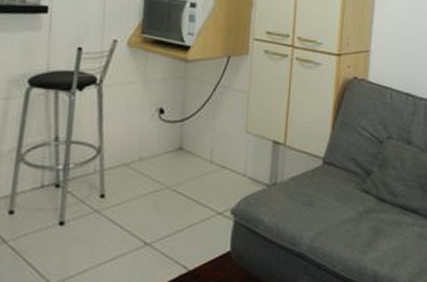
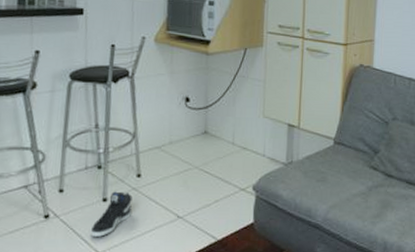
sneaker: none [42,213,94,266] -> present [90,191,133,237]

